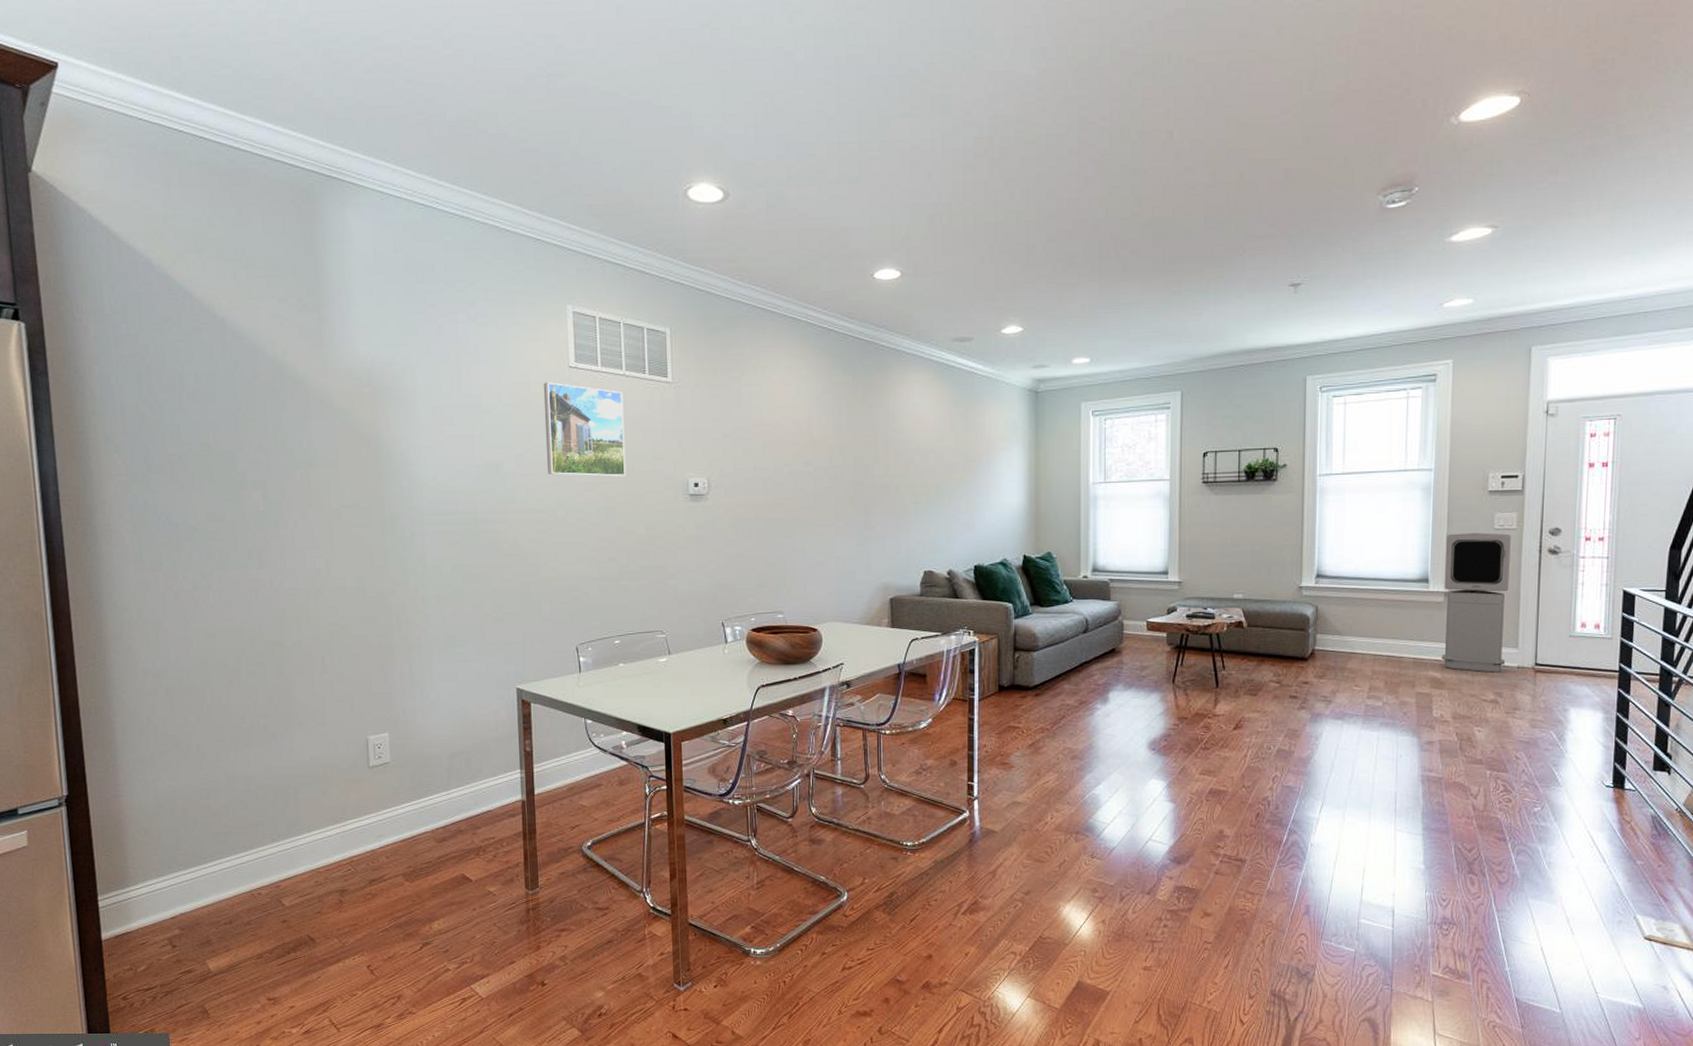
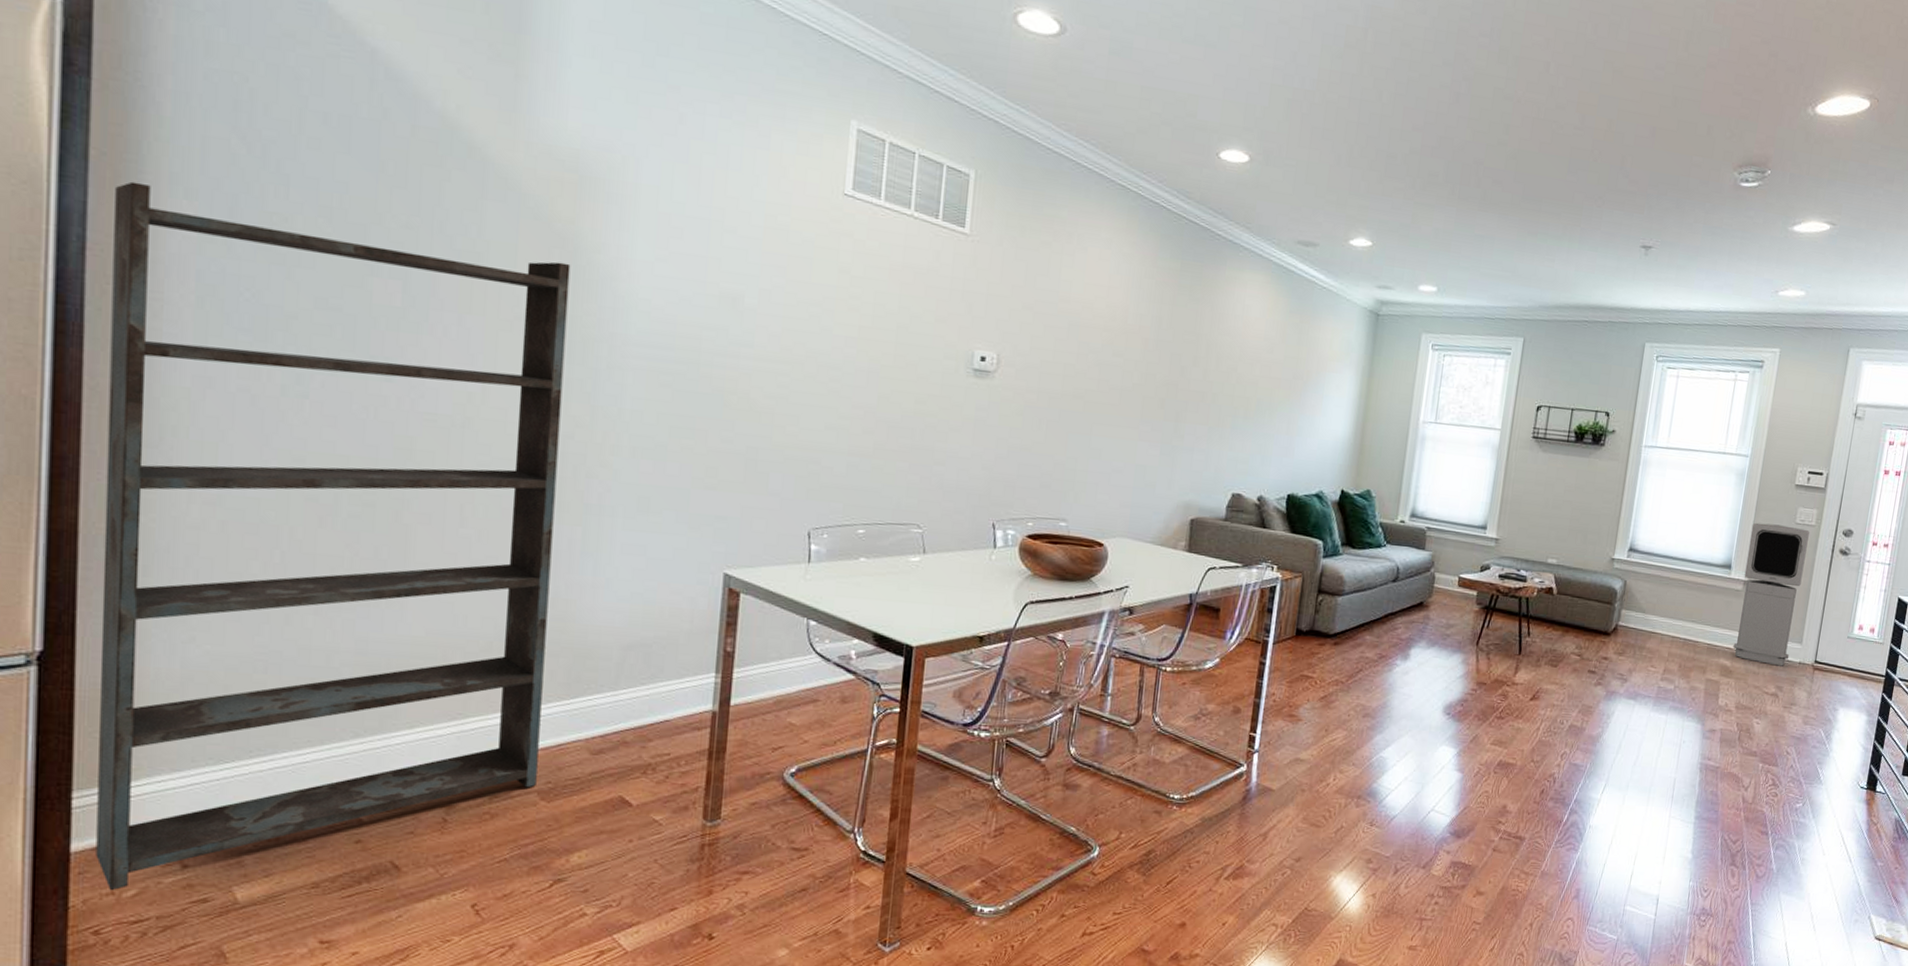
bookshelf: none [72,447,401,967] -> present [96,181,571,891]
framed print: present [543,382,626,477] -> none [799,207,908,336]

